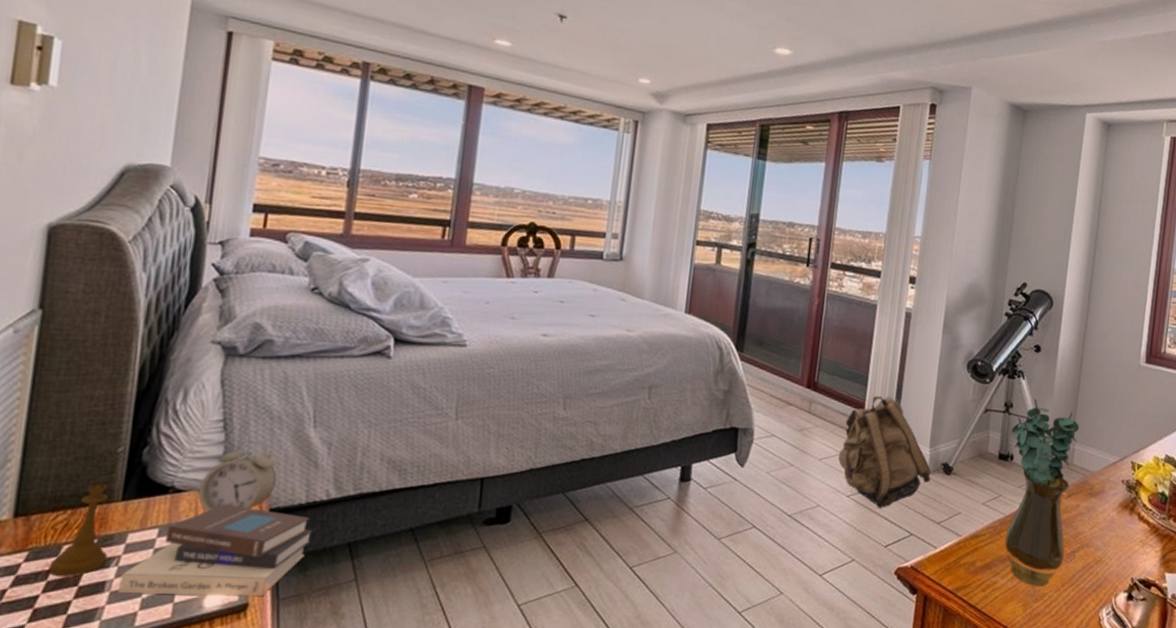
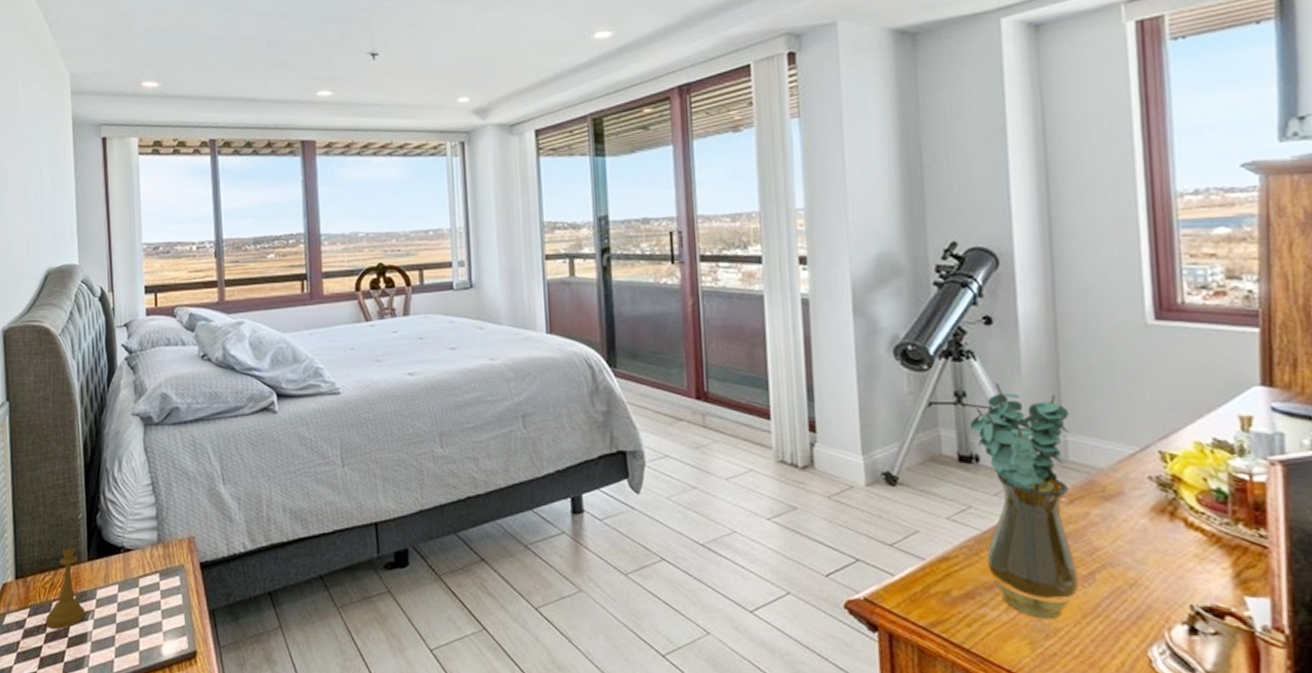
books: present [117,504,313,597] -> none [96,560,238,645]
alarm clock: present [198,440,277,511] -> none [143,500,201,567]
backpack: present [837,395,931,508] -> none [748,399,871,531]

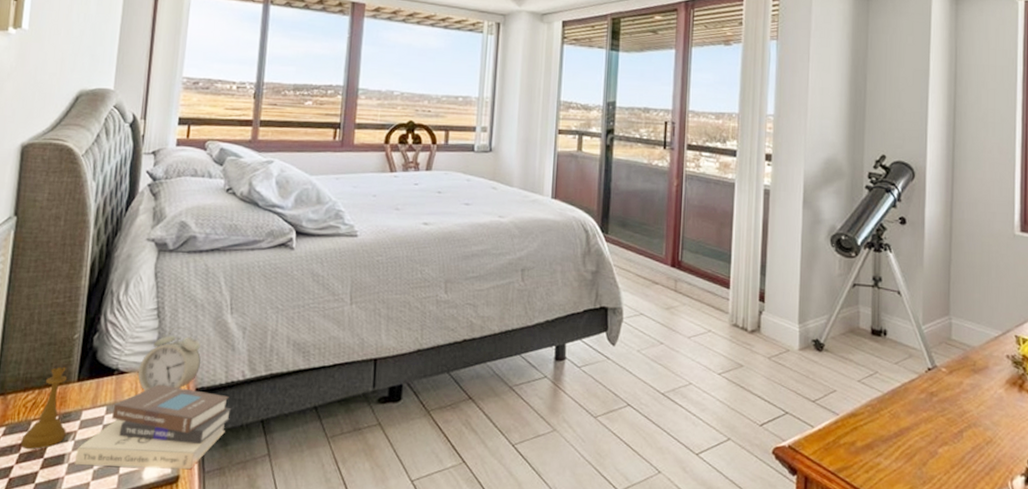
books: none [96,560,238,645] -> present [74,384,232,470]
alarm clock: none [143,500,201,567] -> present [138,326,201,391]
vase: present [970,382,1080,619] -> none [883,271,955,469]

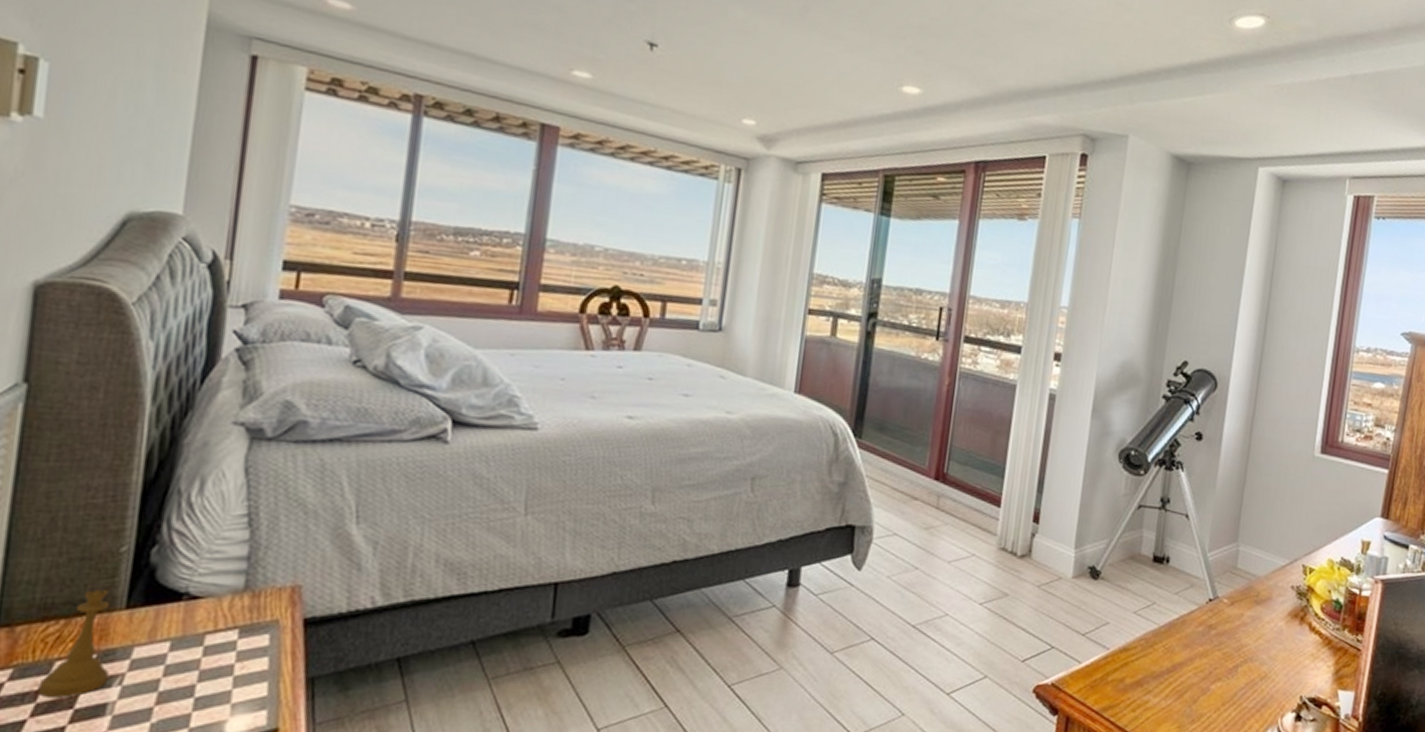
books: present [74,384,232,470] -> none [121,613,356,721]
alarm clock: present [138,326,201,391] -> none [218,538,312,622]

